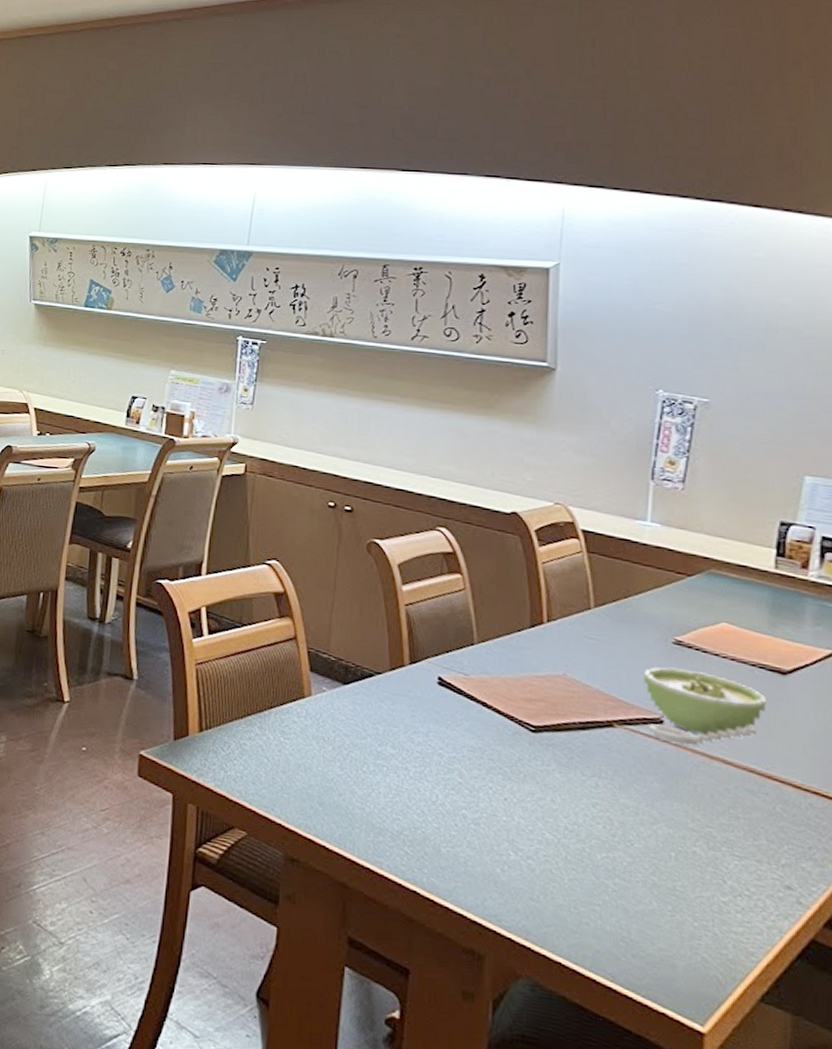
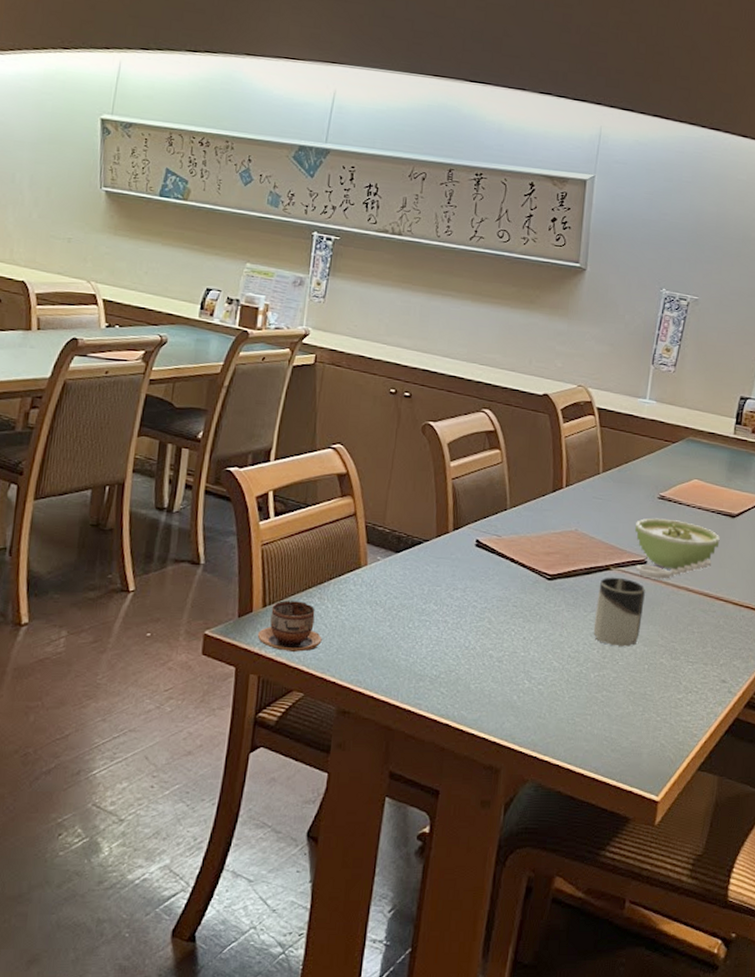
cup: none [194,726,266,786] -> present [257,600,323,653]
cup: none [596,735,664,826] -> present [593,577,645,647]

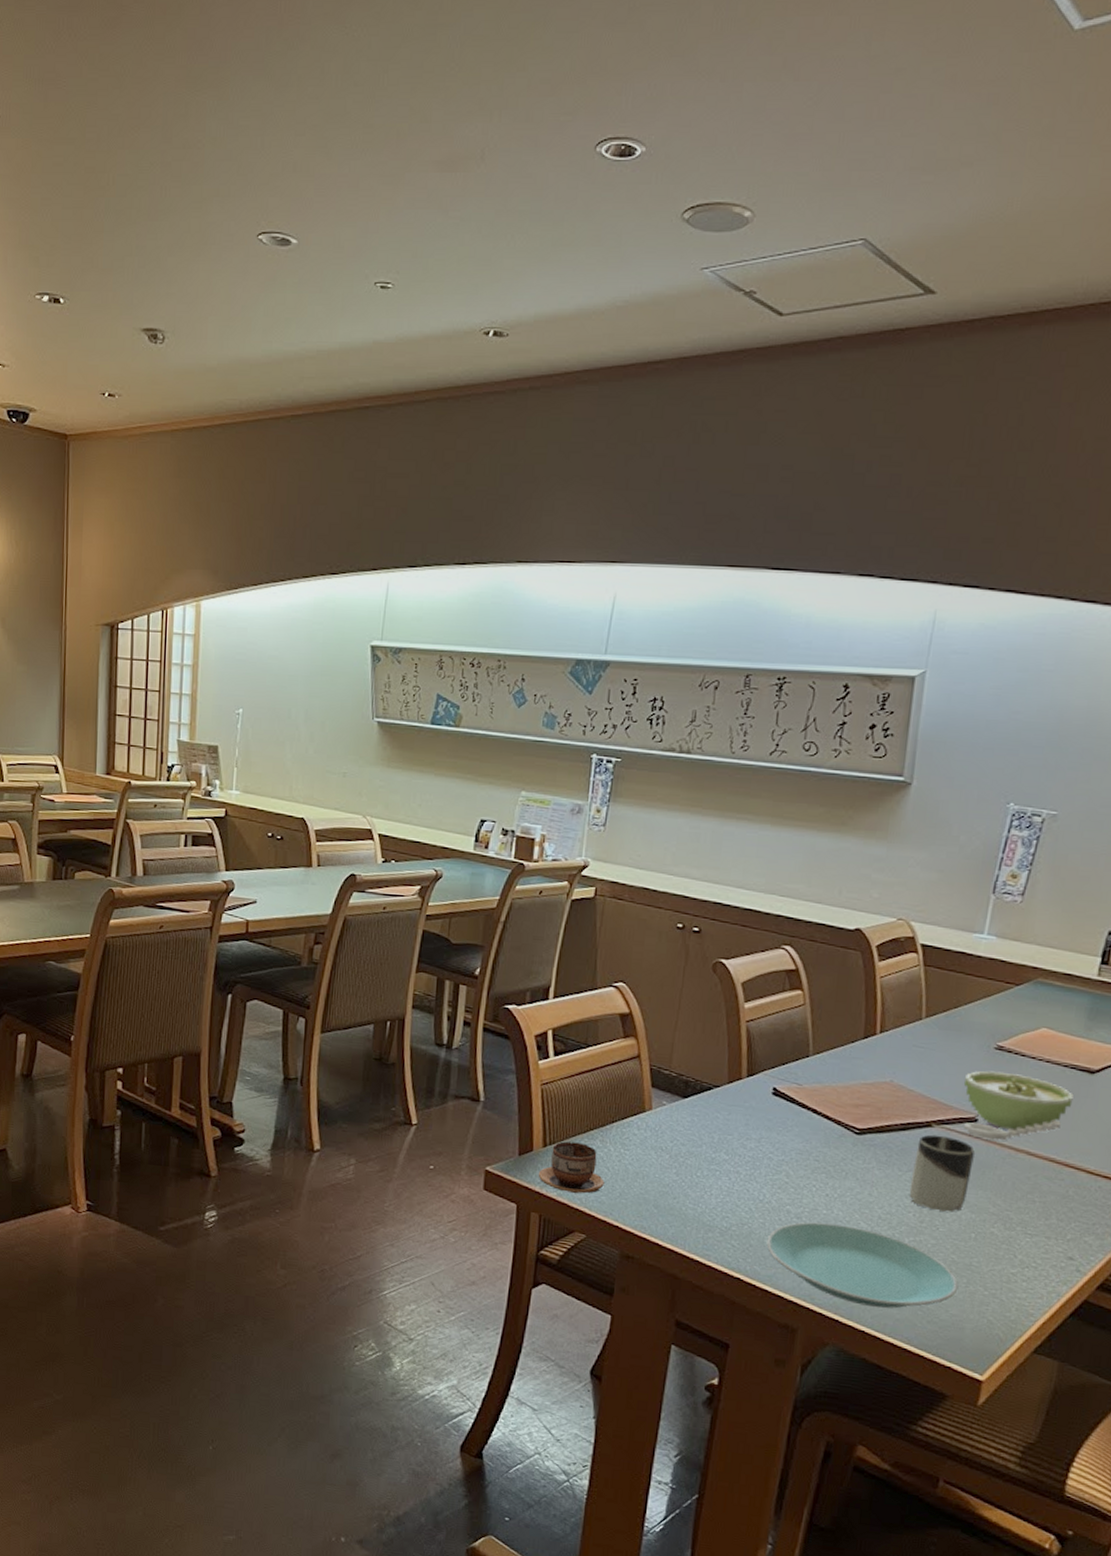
plate: none [472,665,636,742] -> present [766,1222,959,1309]

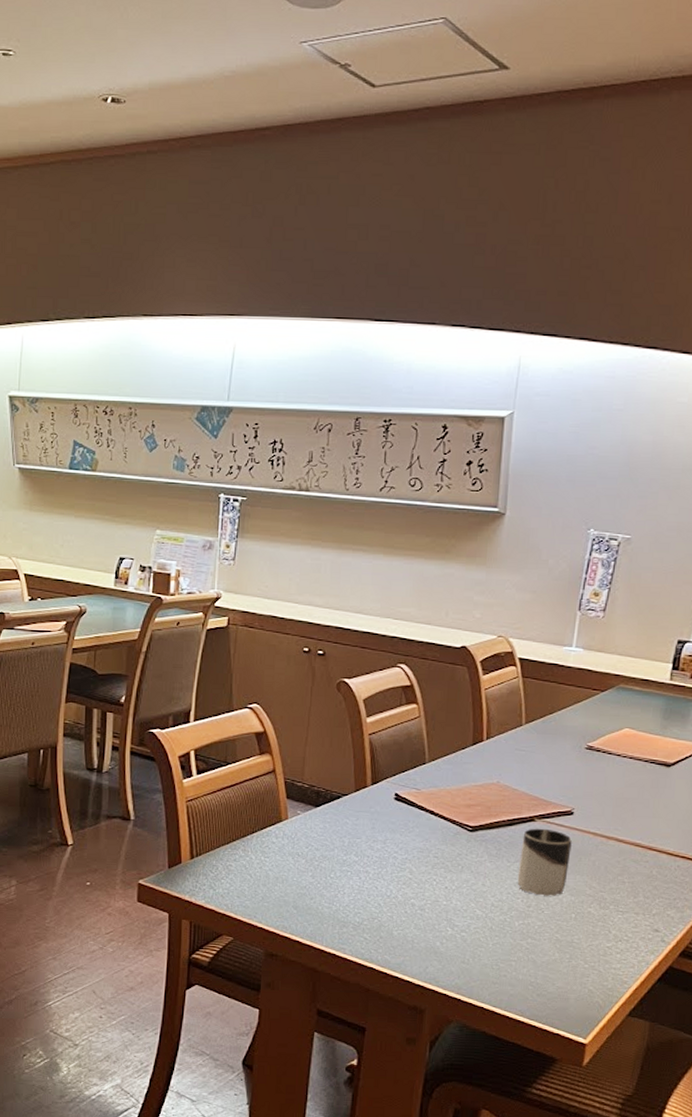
cup: present [538,1141,606,1194] -> none [187,853,249,901]
plate: present [766,1222,959,1309] -> none [395,913,563,986]
frying pan: present [963,1070,1074,1141] -> none [560,768,654,830]

